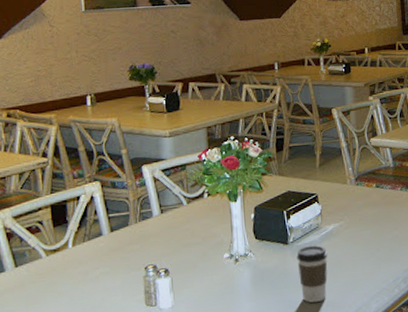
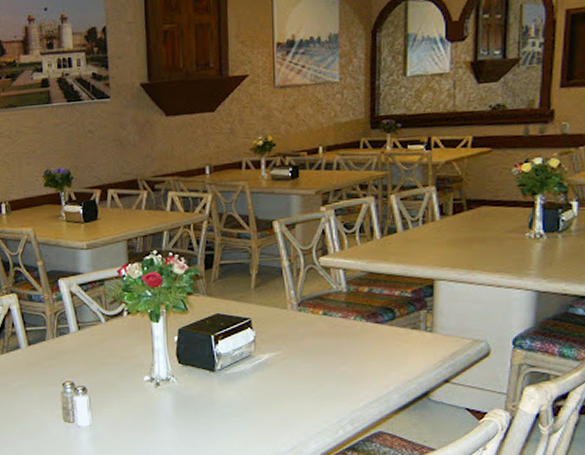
coffee cup: present [296,245,328,303] -> none [224,375,261,435]

